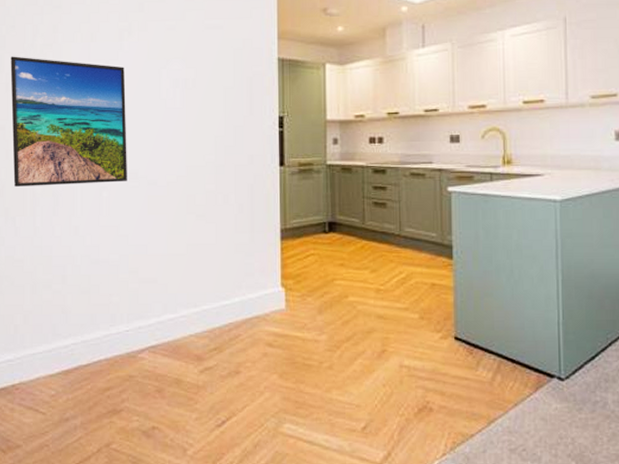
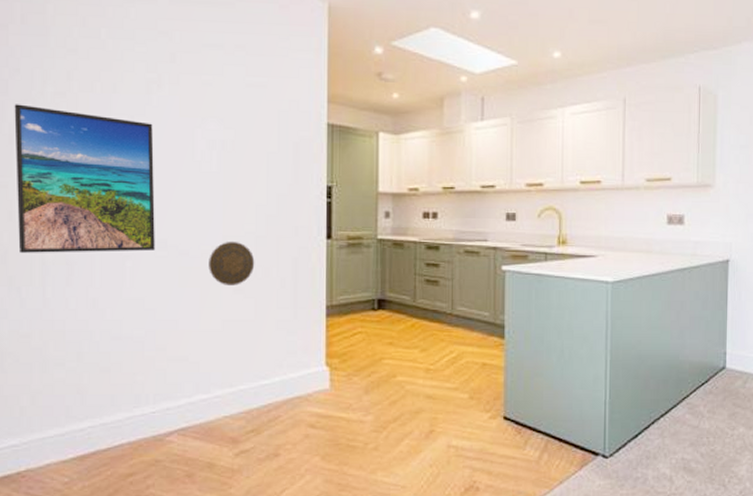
decorative plate: none [174,170,215,212] -> present [209,241,255,285]

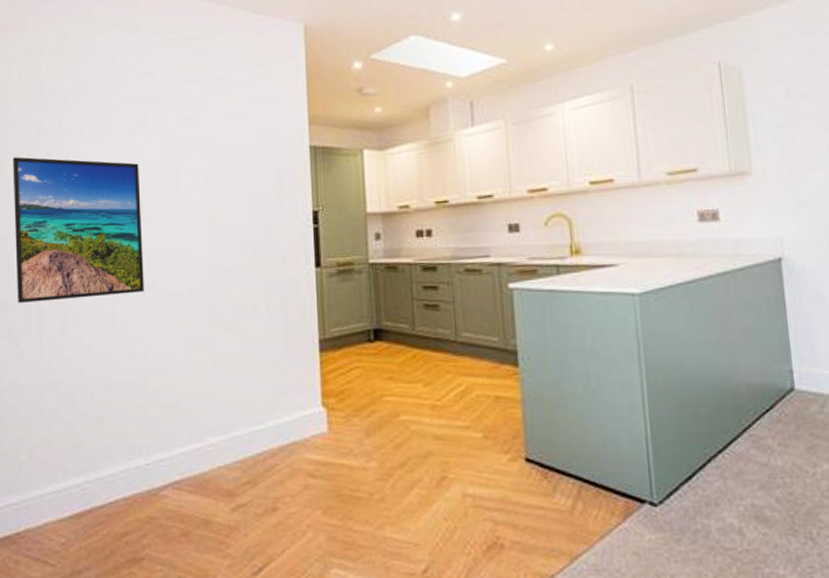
decorative plate: present [209,241,255,285] -> none [197,276,243,324]

